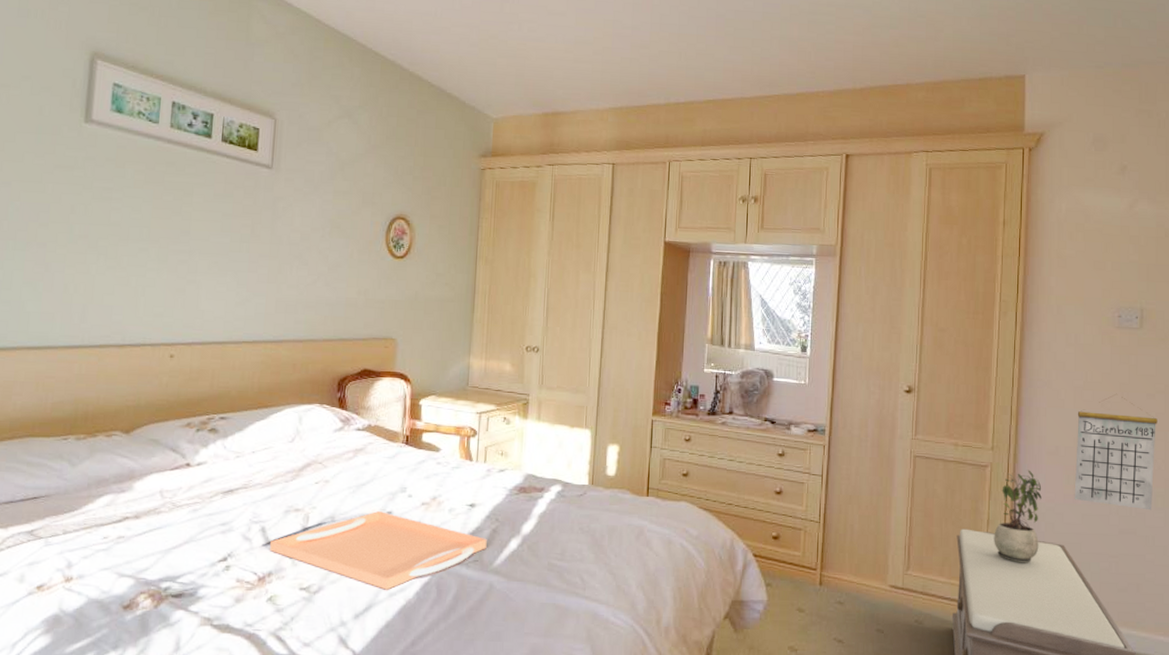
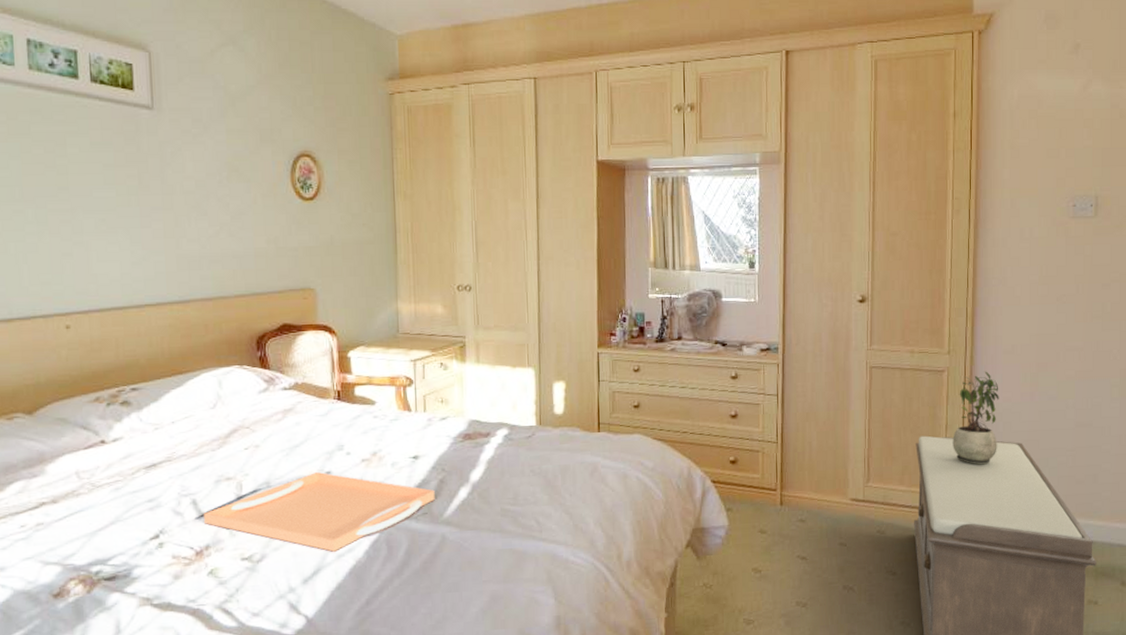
calendar: present [1074,393,1158,510] -> none [1031,285,1113,401]

